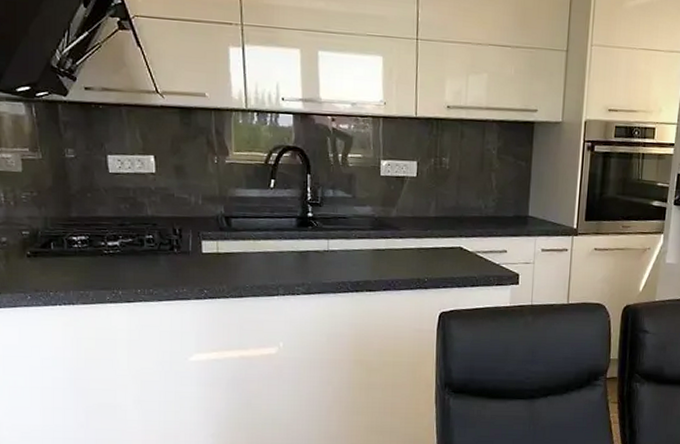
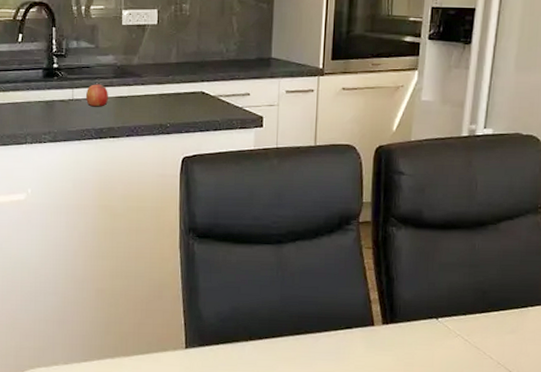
fruit: none [341,235,365,261] -> present [85,84,108,108]

